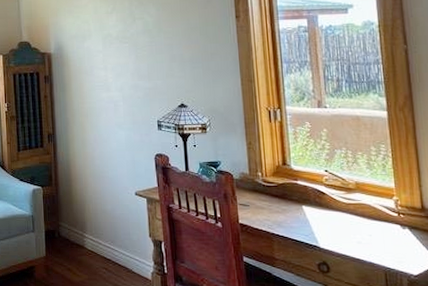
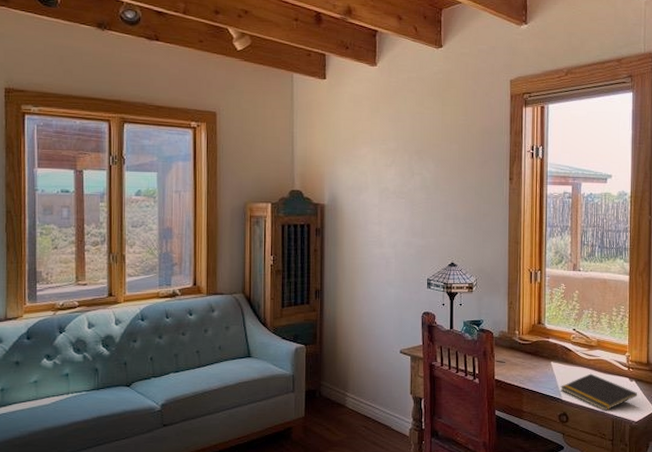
notepad: none [317,219,413,261] -> present [561,373,637,411]

